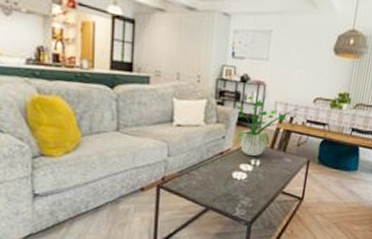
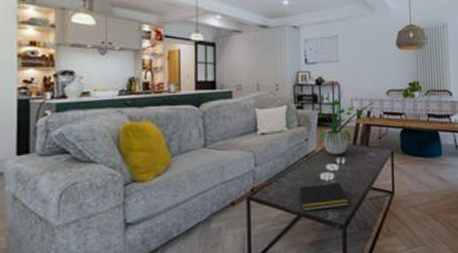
notepad: none [209,182,258,206] -> present [298,183,349,211]

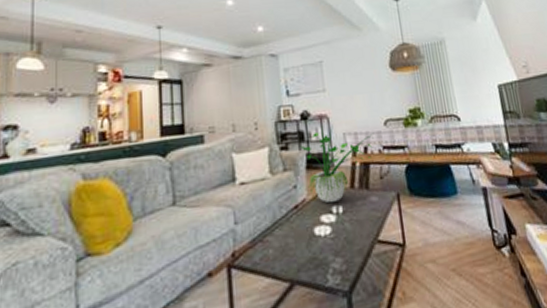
notepad: present [298,183,349,211] -> none [289,238,352,277]

